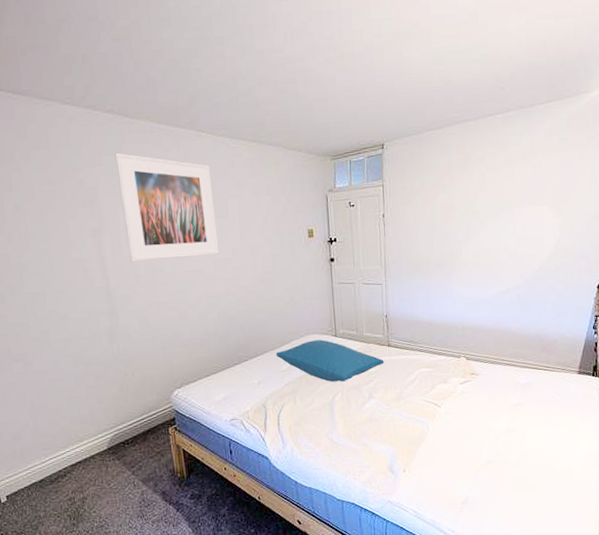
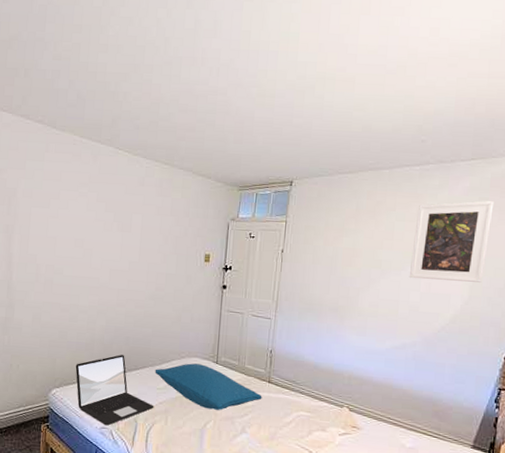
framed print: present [114,152,220,262] -> none [34,159,122,266]
laptop: none [194,344,281,417] -> present [75,355,154,426]
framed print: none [504,140,573,225] -> present [409,201,494,283]

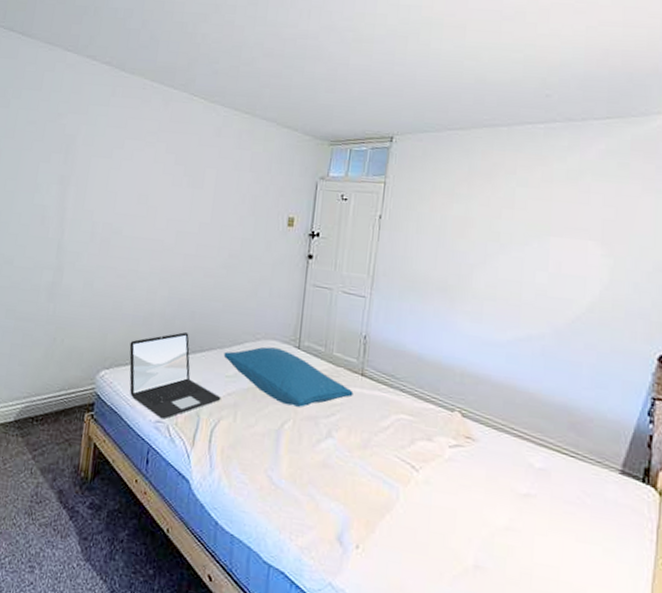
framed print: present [409,201,494,283] -> none [534,166,636,264]

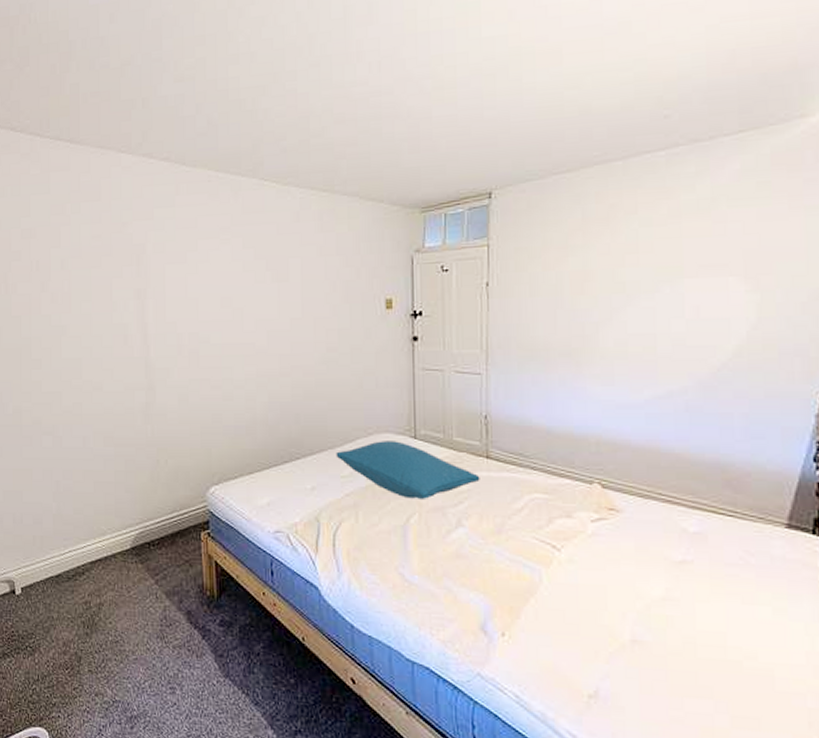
laptop: present [129,332,221,419] -> none [236,437,340,529]

